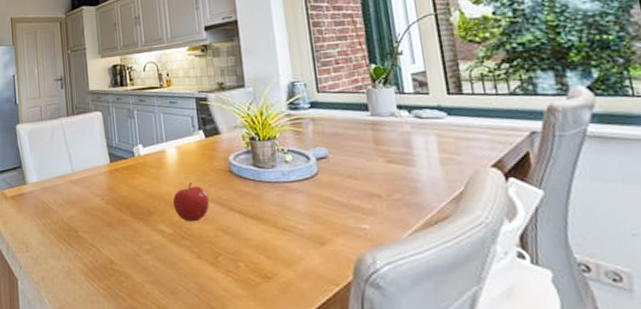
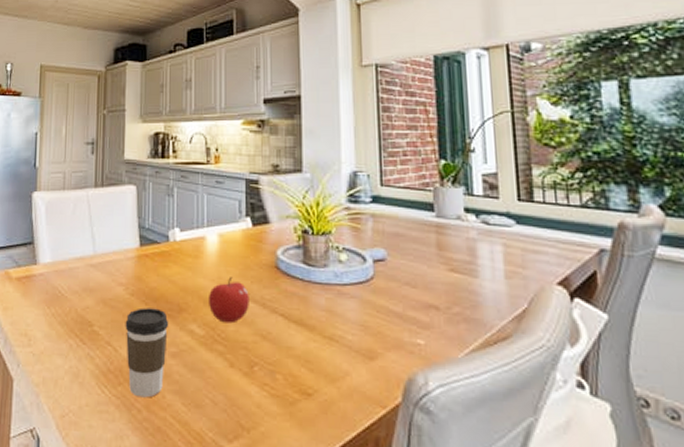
coffee cup: none [104,213,142,288] -> present [125,307,169,398]

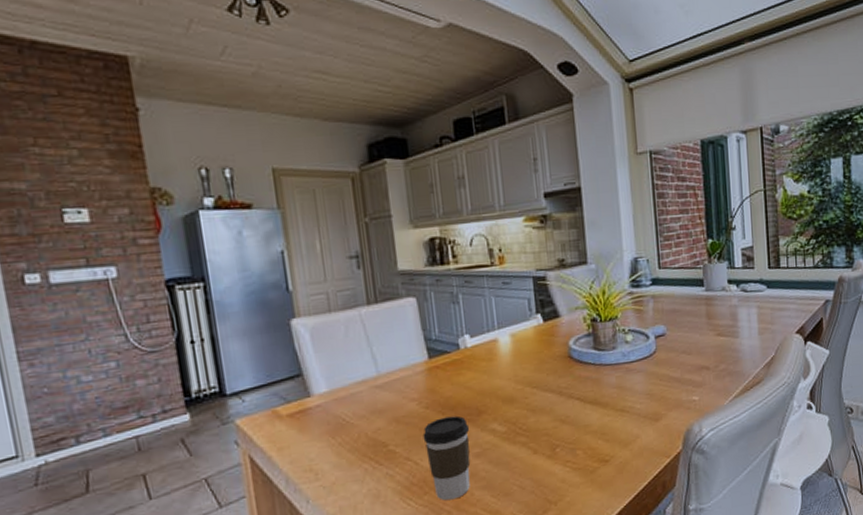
fruit: present [207,277,249,324] -> none [506,373,547,417]

